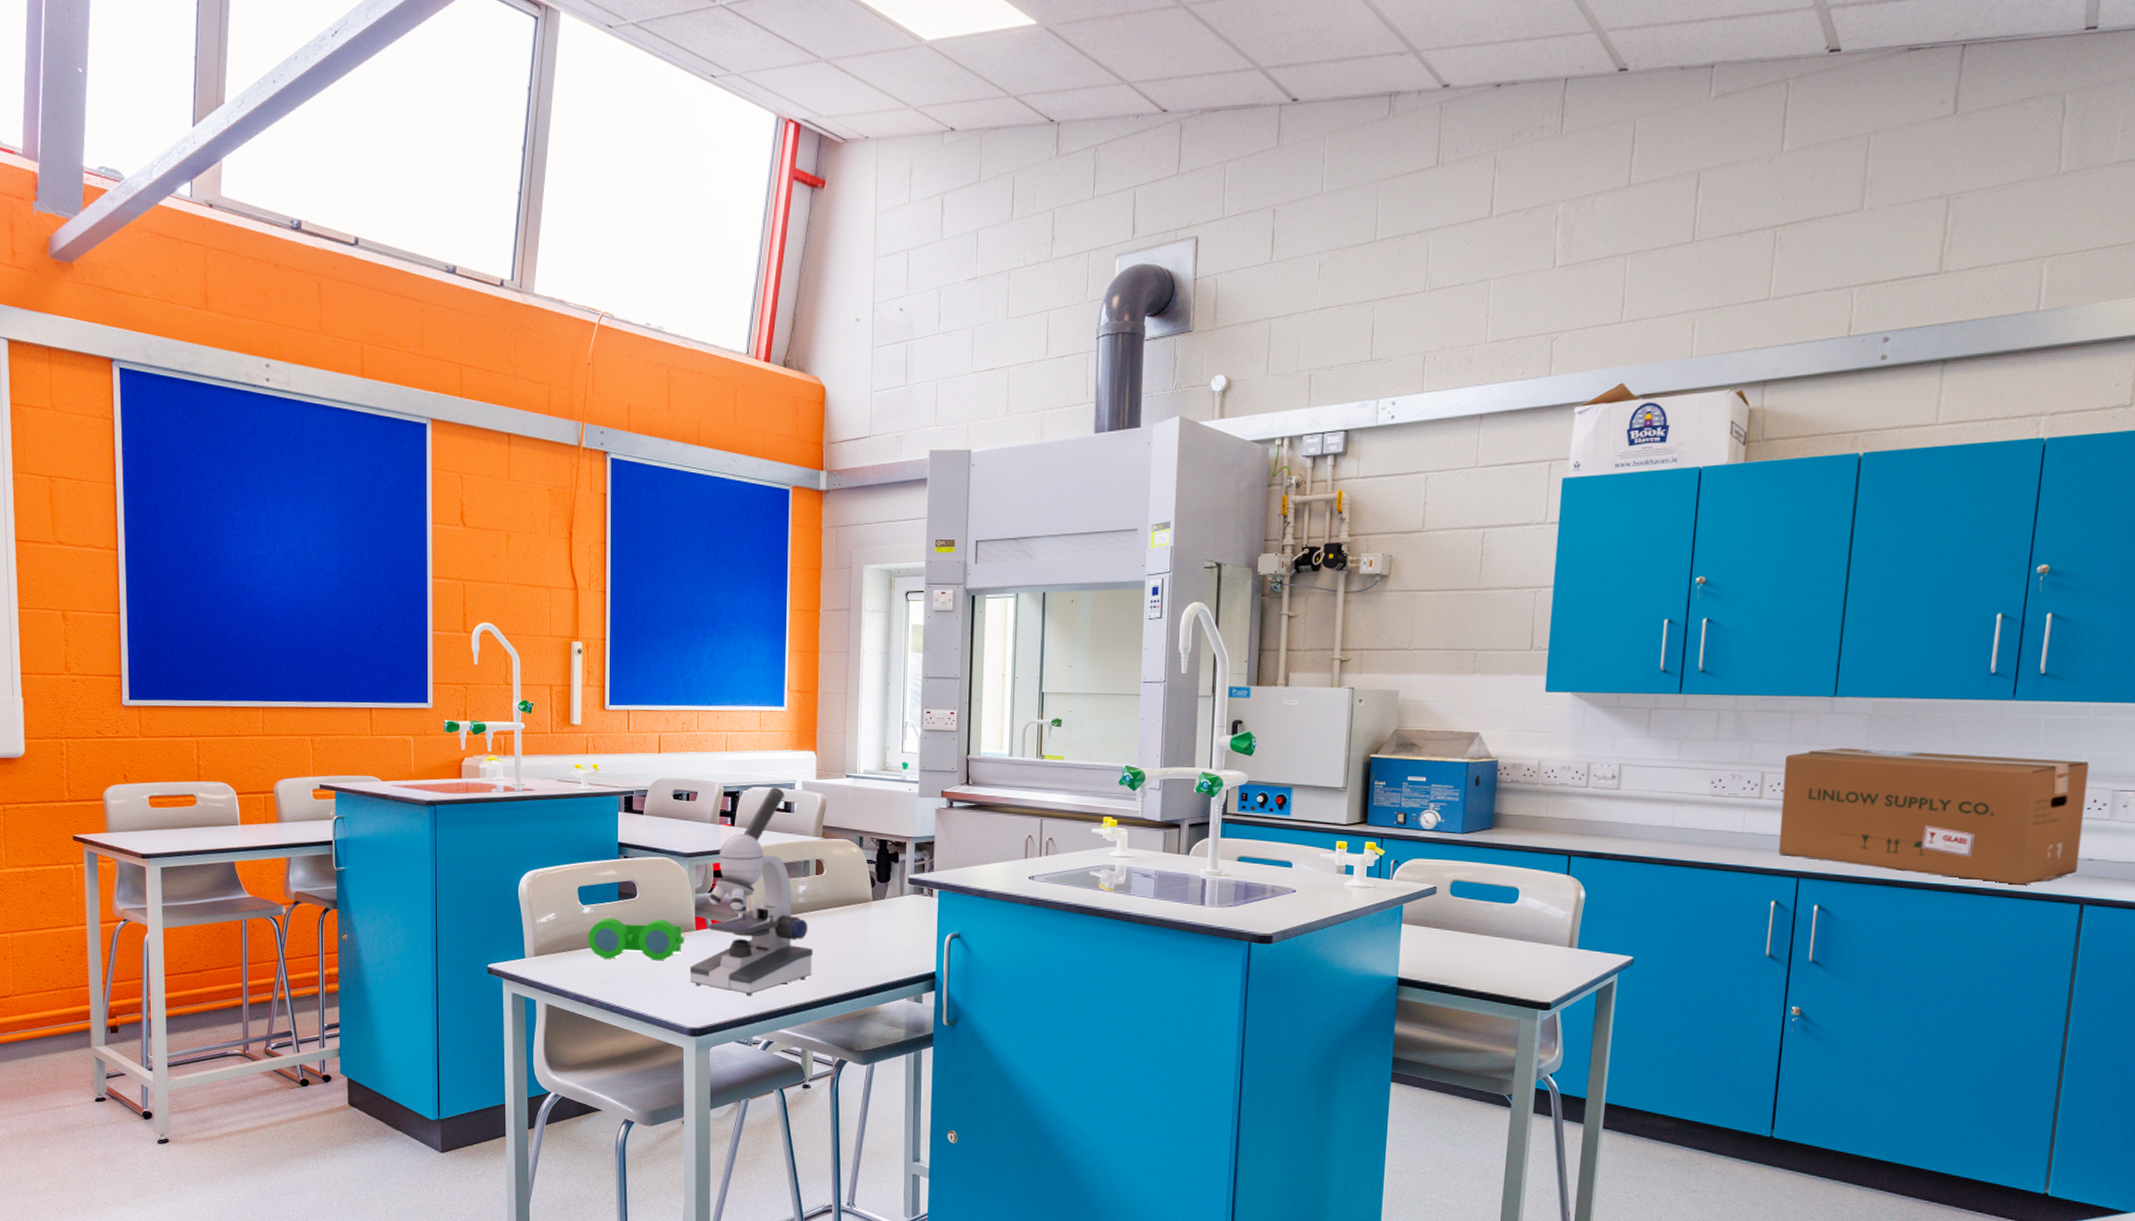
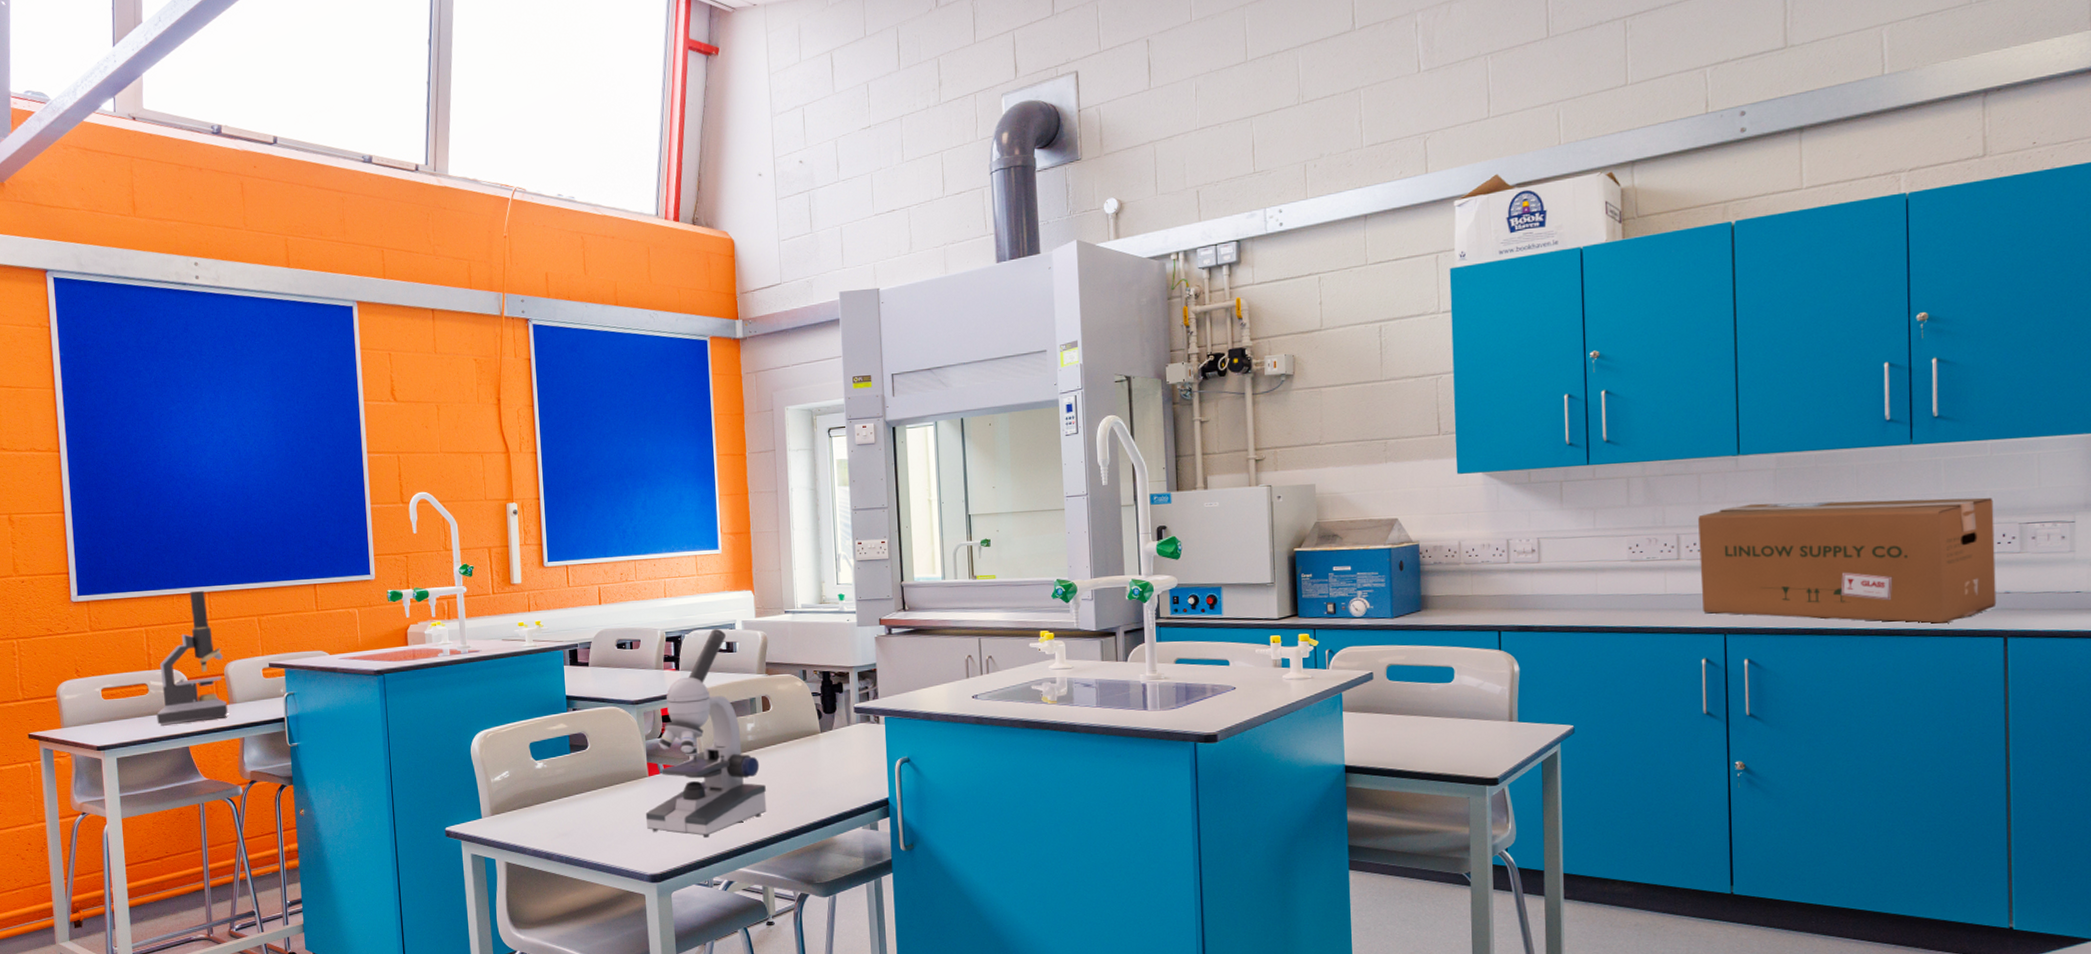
microscope: none [203,704,276,839] -> present [156,590,228,726]
goggles: present [588,918,685,961] -> none [542,768,639,812]

